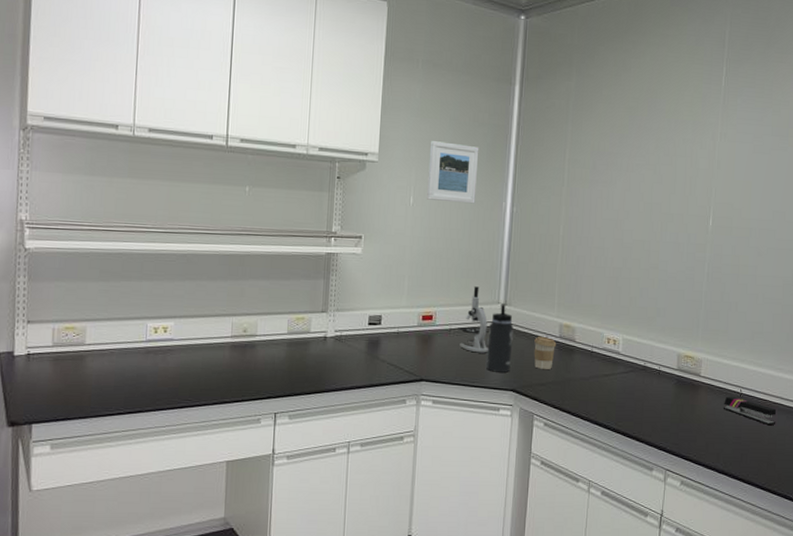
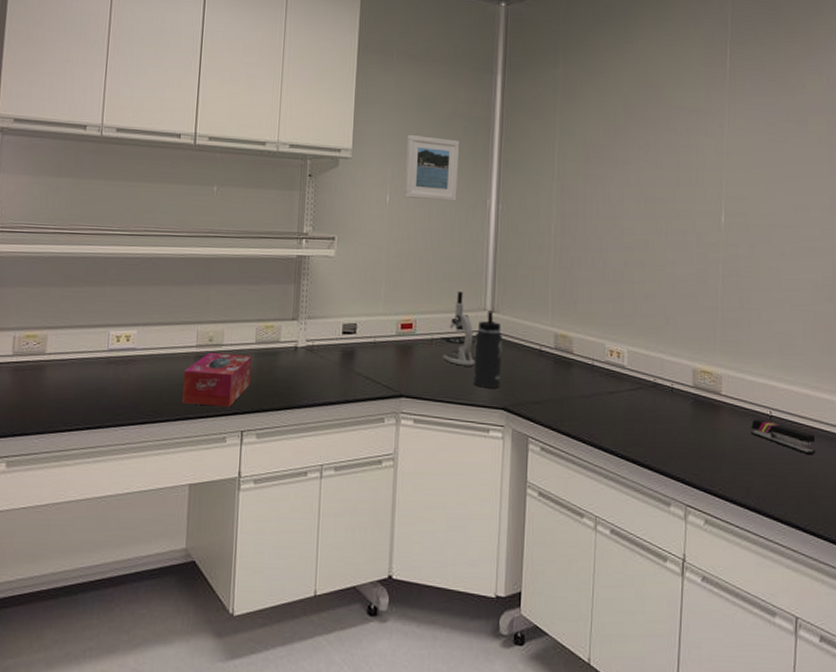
tissue box: none [218,342,284,392] -> present [182,352,252,407]
coffee cup: present [534,336,557,369] -> none [526,347,552,385]

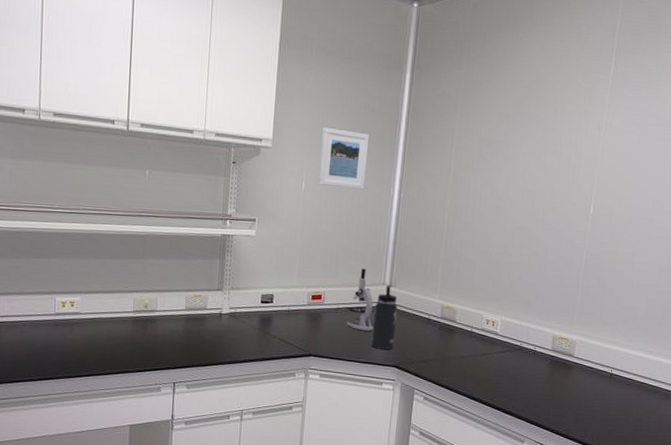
tissue box: present [182,352,252,407] -> none [122,317,182,363]
stapler: present [750,419,816,455] -> none [593,376,645,404]

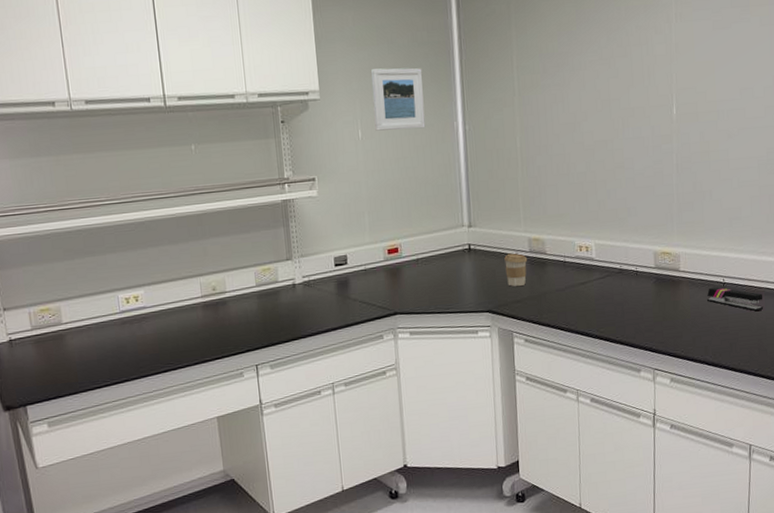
microscope: present [345,268,375,332] -> none [425,212,459,279]
thermos bottle: present [371,285,398,350] -> none [456,226,484,296]
coffee cup: none [416,316,438,348] -> present [504,253,528,287]
stapler: none [593,376,645,404] -> present [706,287,764,312]

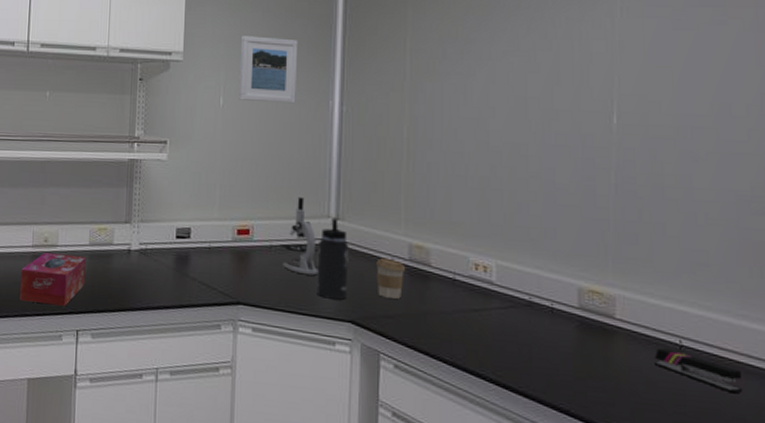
tissue box: none [194,298,257,349] -> present [20,252,86,306]
microscope: none [425,212,459,279] -> present [280,197,319,276]
thermos bottle: none [456,226,484,296] -> present [317,218,349,300]

